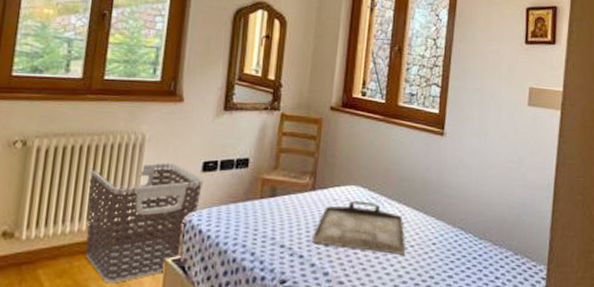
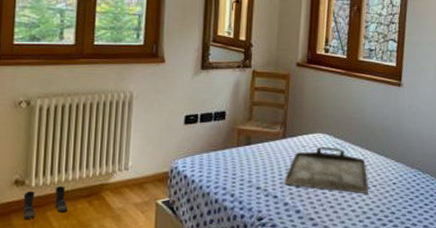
boots: none [9,239,62,278] -> present [22,186,68,219]
clothes hamper: present [85,163,204,284] -> none [86,117,187,223]

